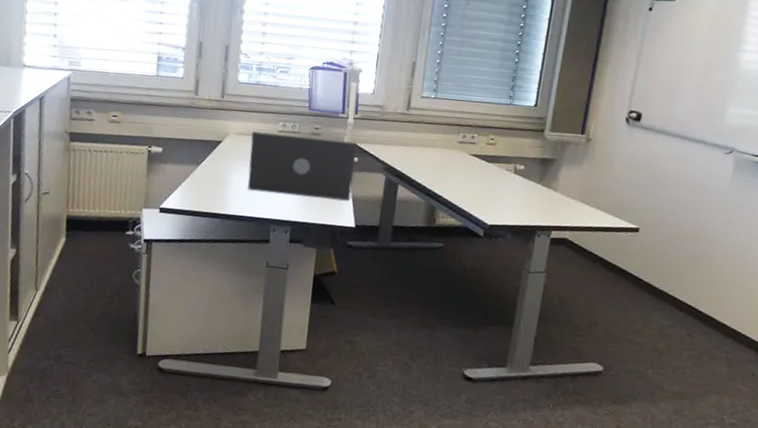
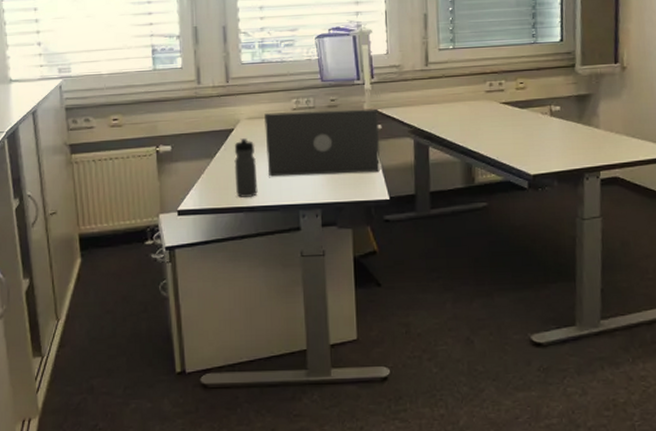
water bottle: none [216,151,240,207] -> present [234,138,258,198]

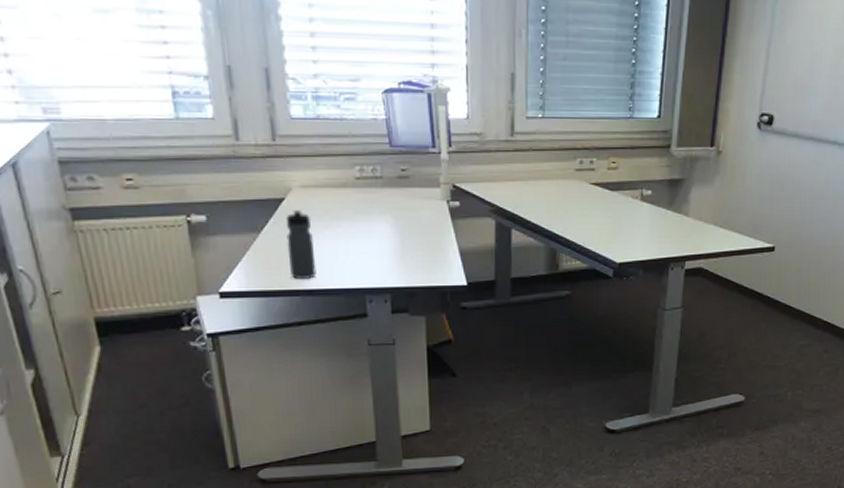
laptop: present [264,108,380,177] -> none [322,181,458,256]

